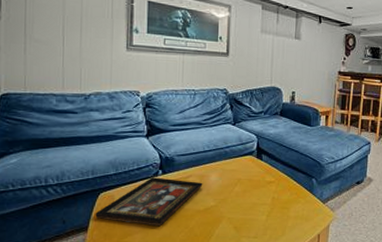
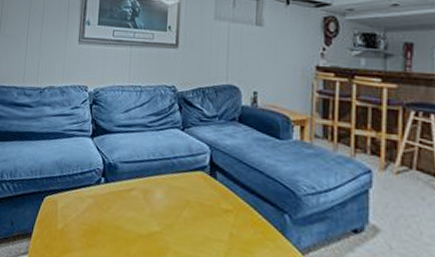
decorative tray: present [95,177,203,226] -> none [39,185,147,246]

